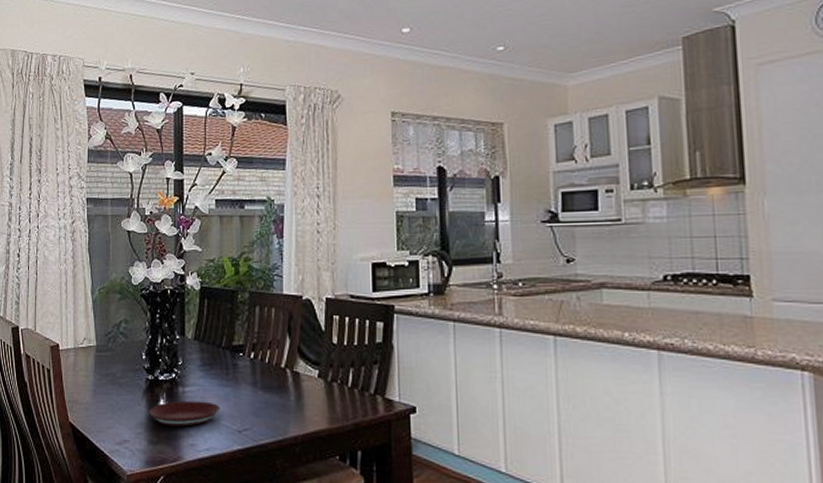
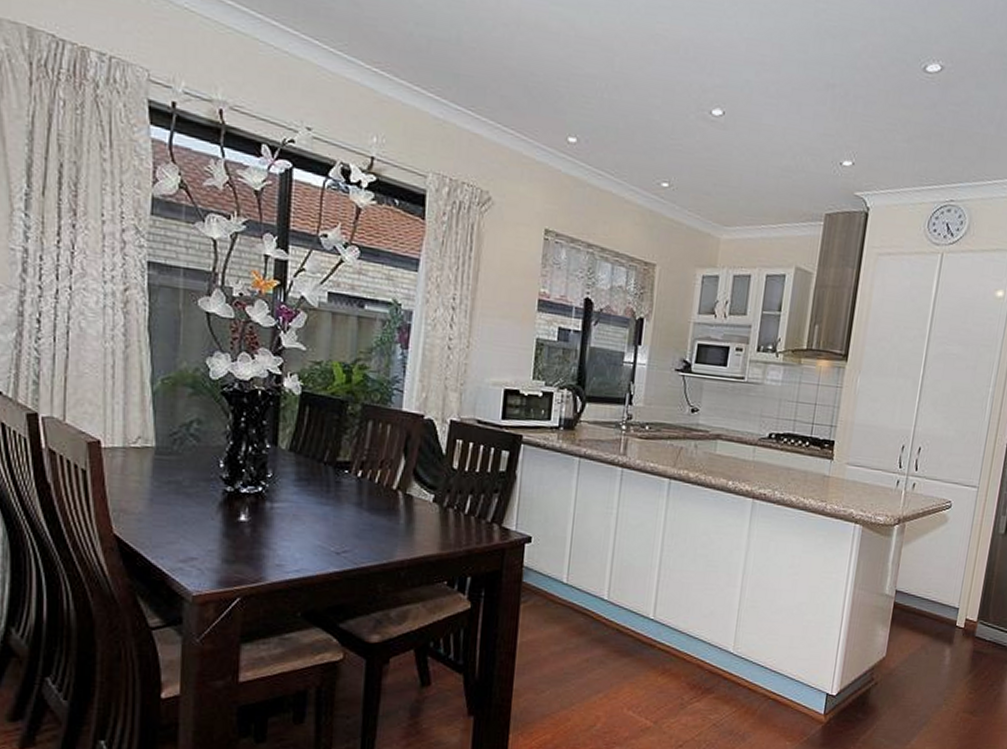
plate: present [148,400,221,427] -> none [224,517,317,546]

